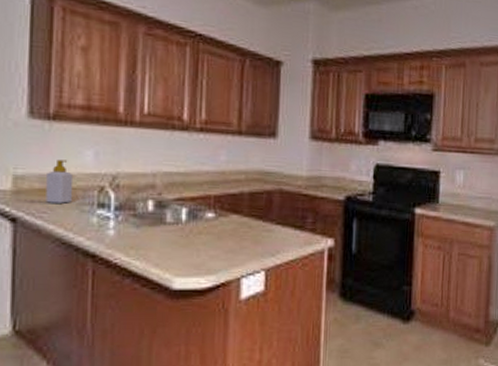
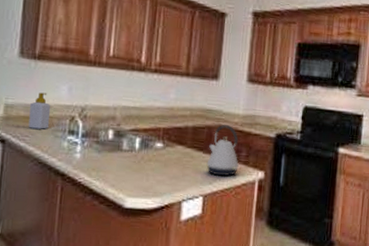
kettle: none [267,189,305,246] -> present [206,125,239,176]

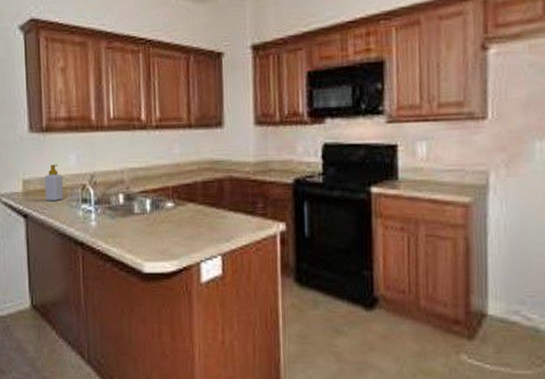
kettle: present [206,125,239,176] -> none [221,175,256,231]

